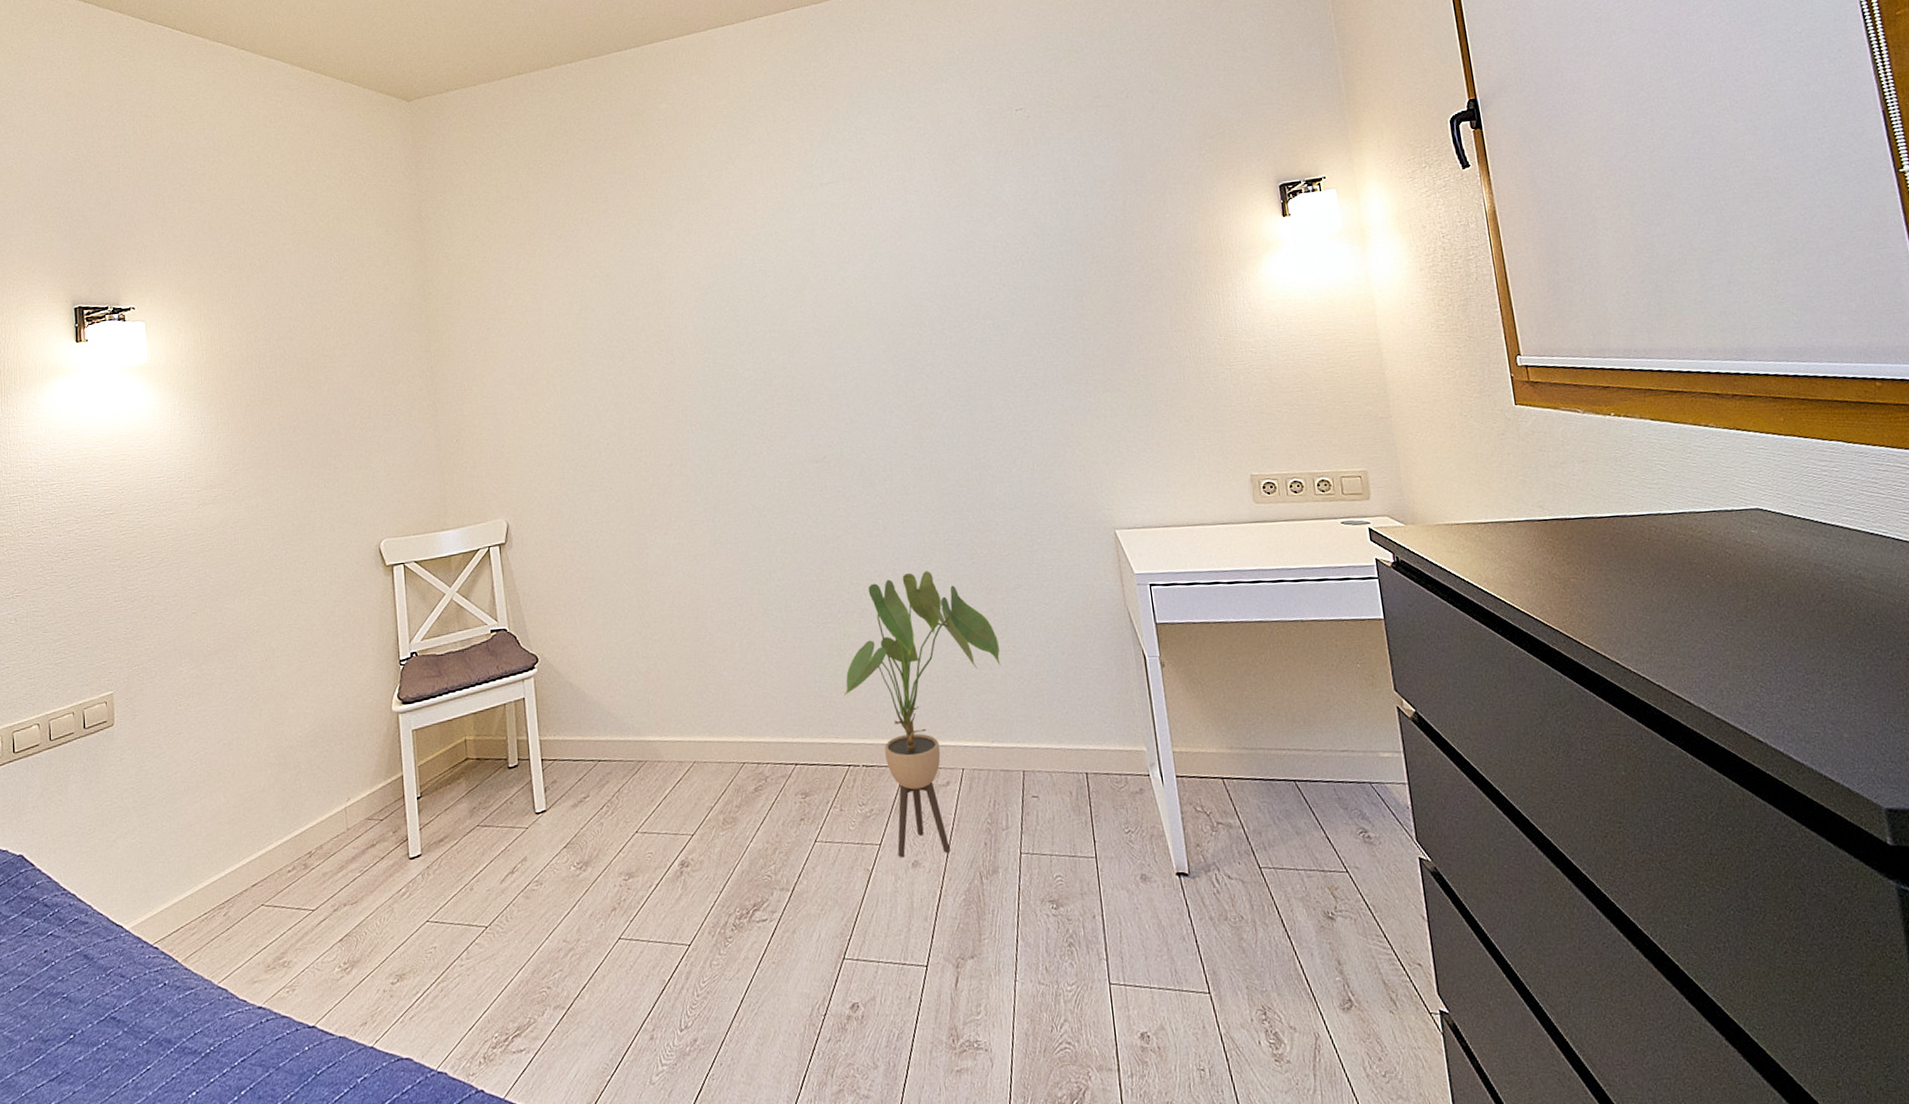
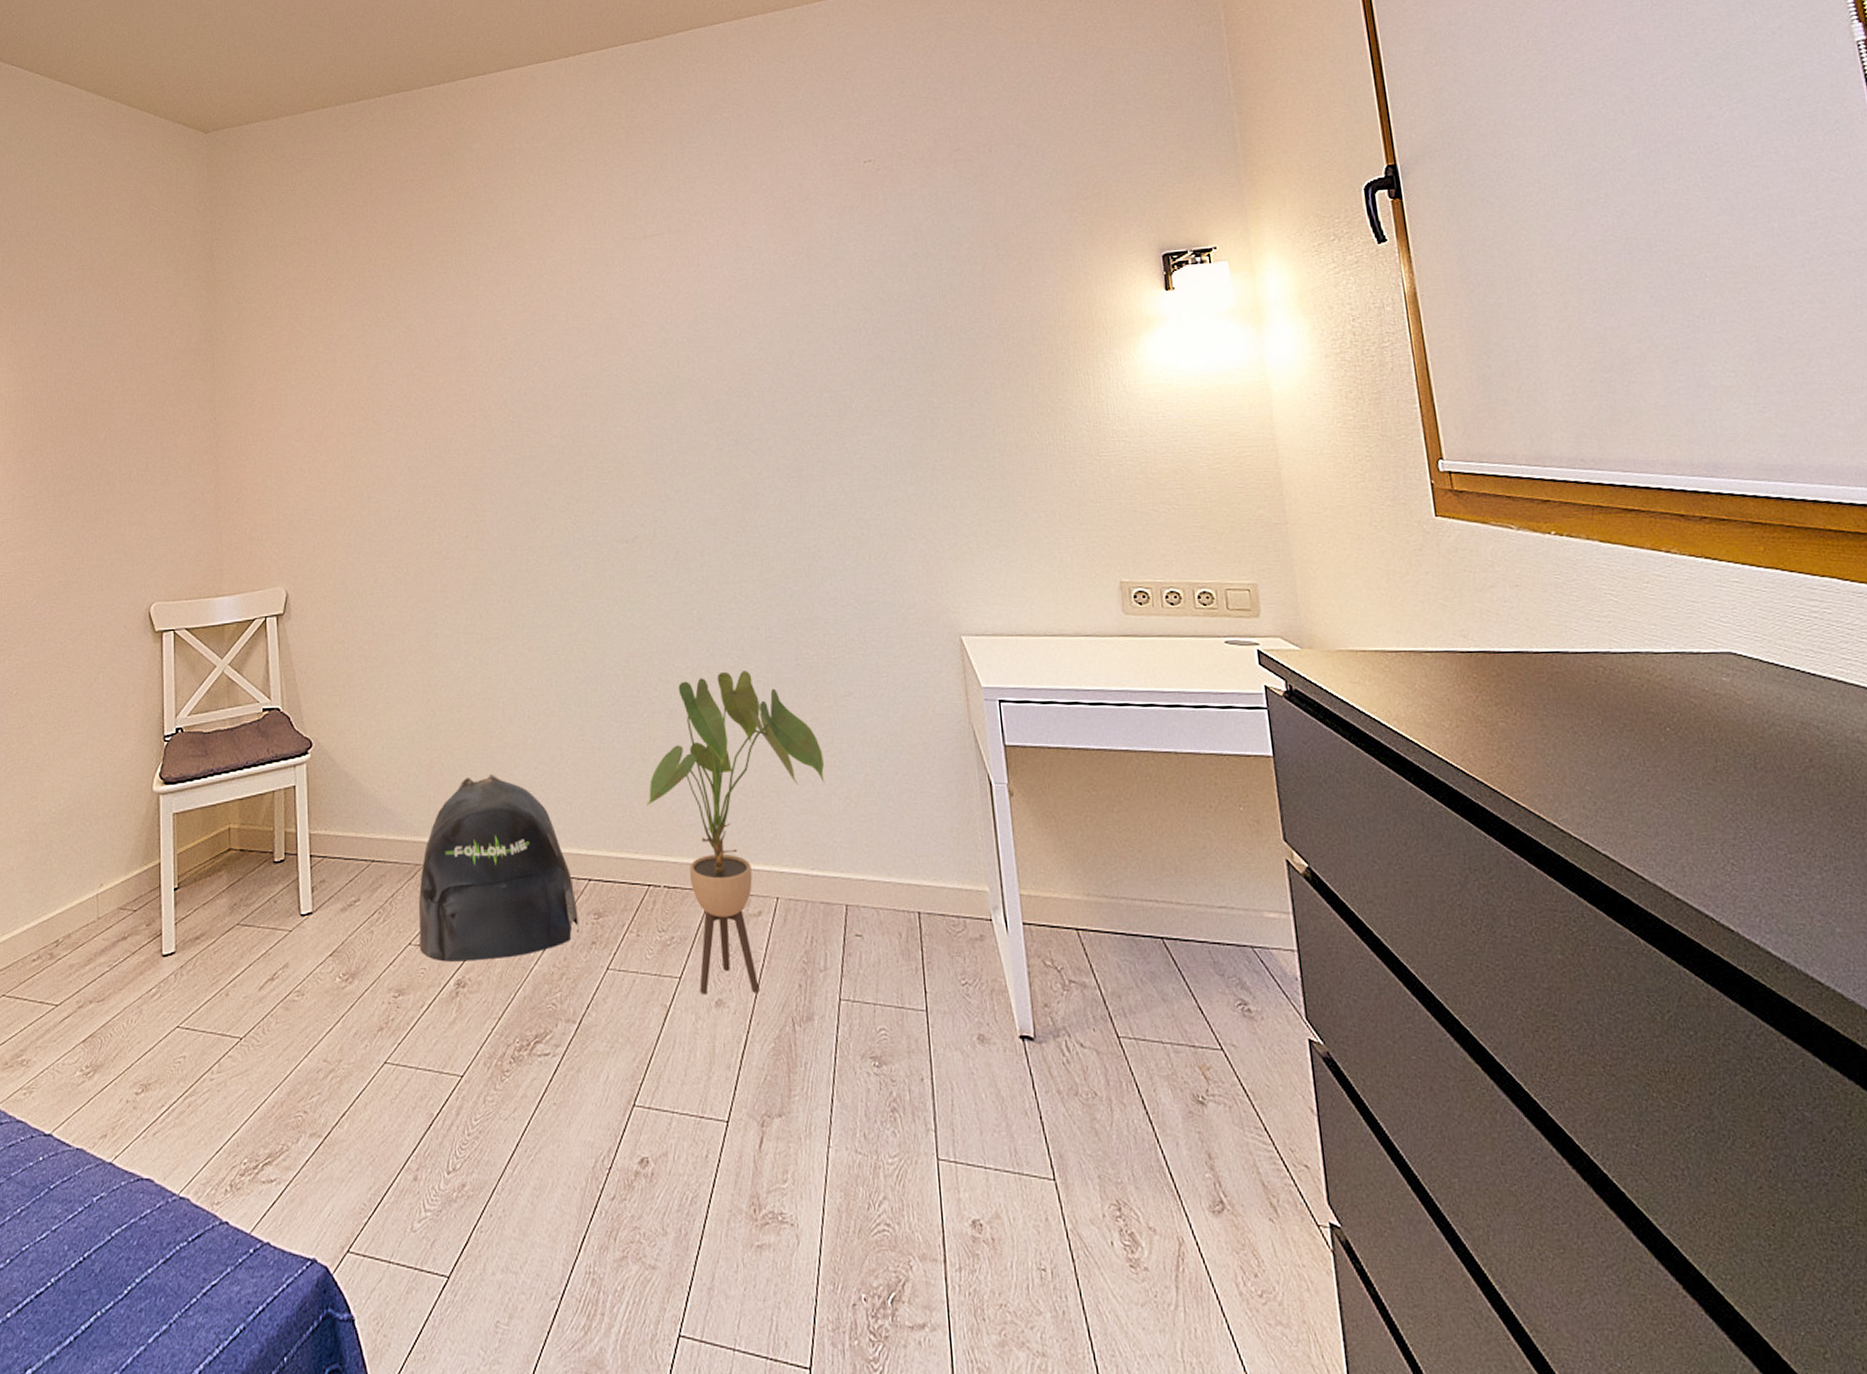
backpack: none [642,676,788,846] -> present [418,774,579,962]

